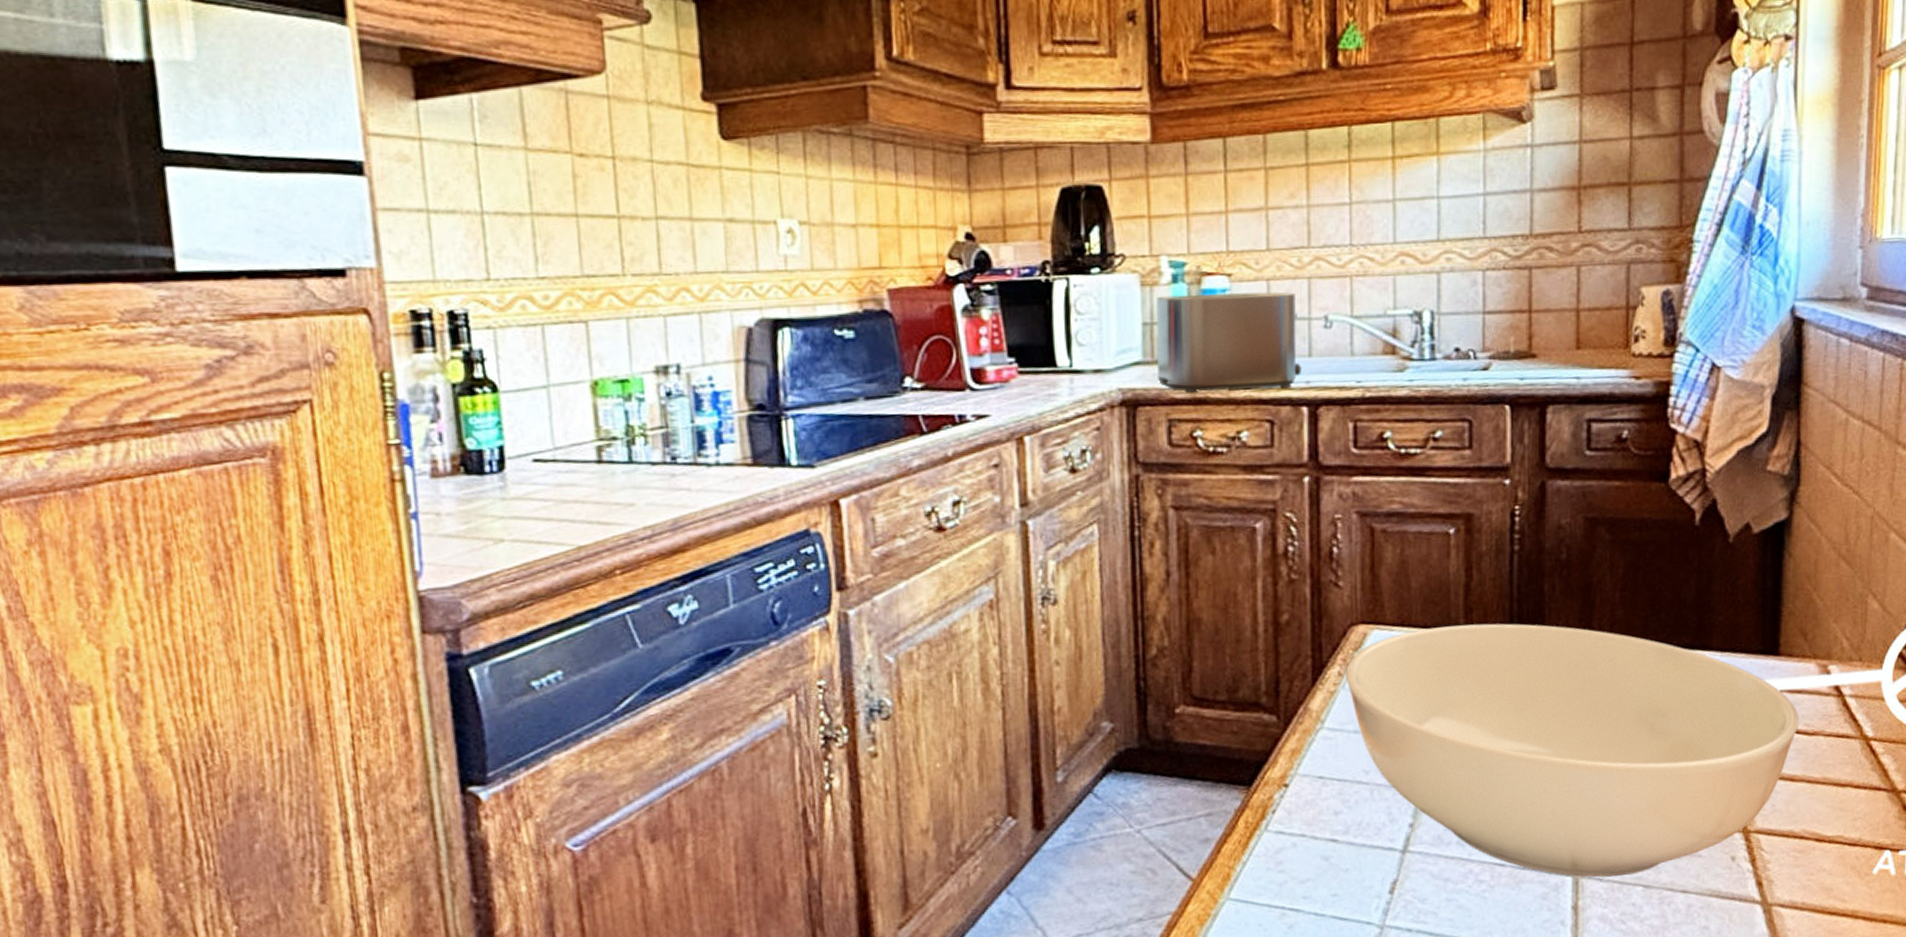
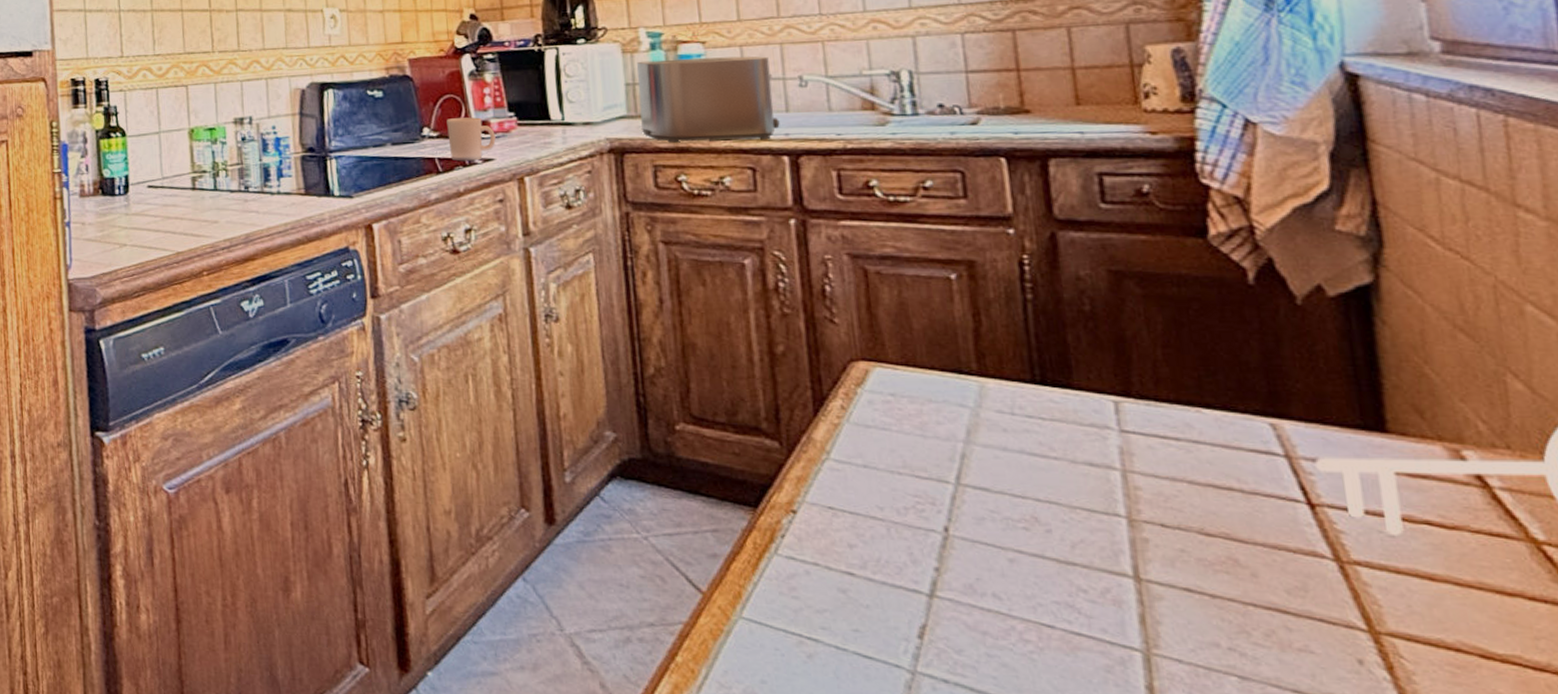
mug: none [934,363,992,419] -> present [447,117,496,162]
bowl: present [1345,623,1799,878] -> none [848,370,1431,661]

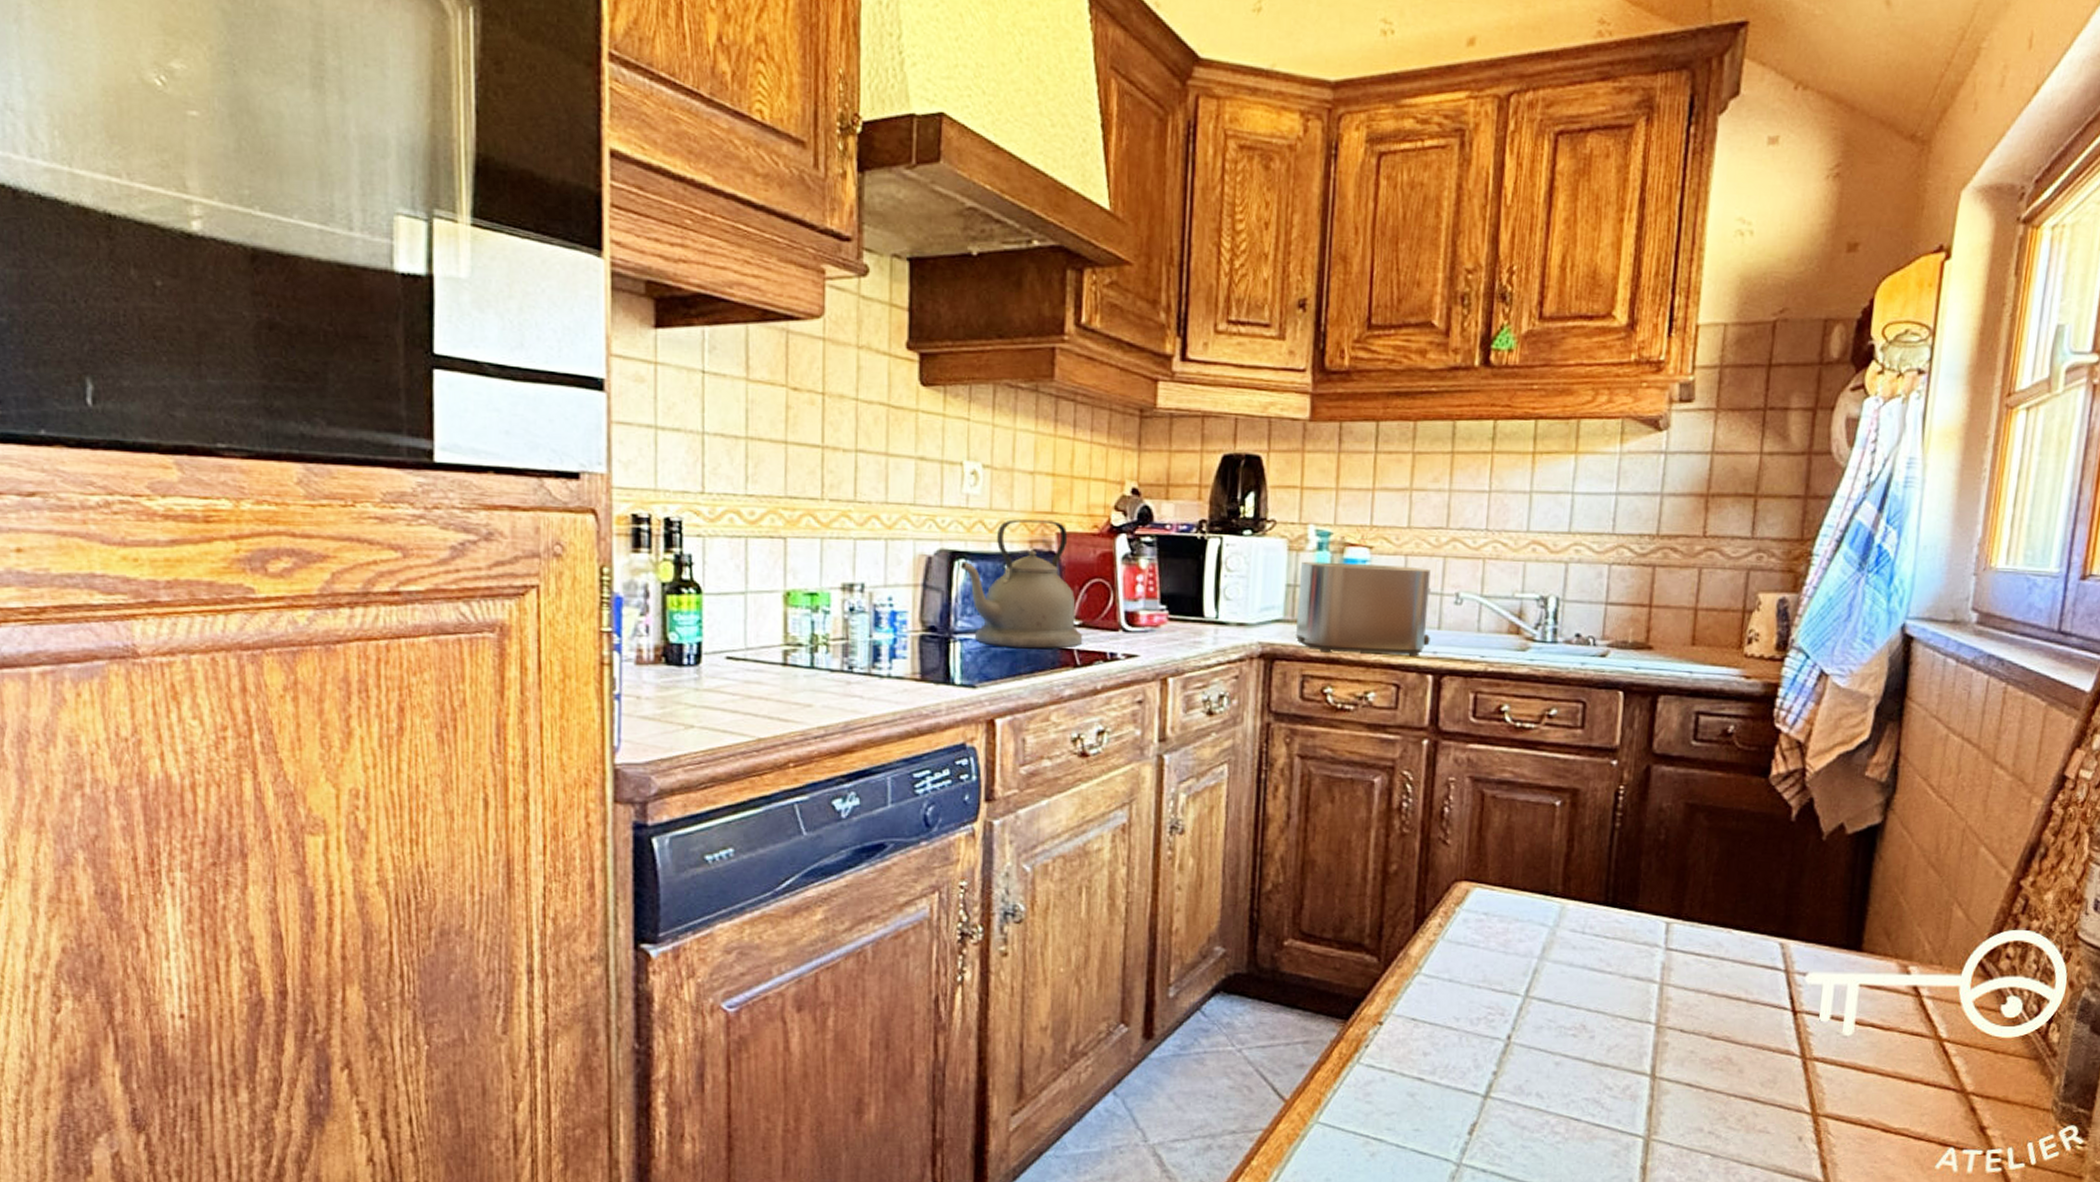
kettle: none [329,49,443,162] -> present [960,519,1083,650]
mug: present [447,117,496,162] -> none [1091,606,1143,656]

